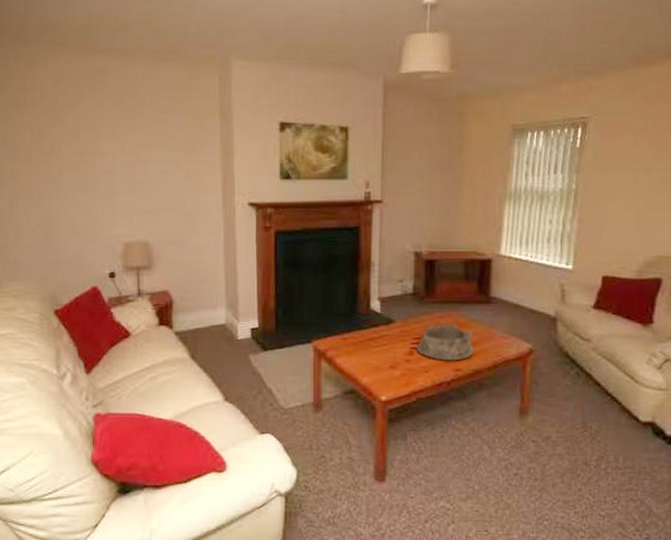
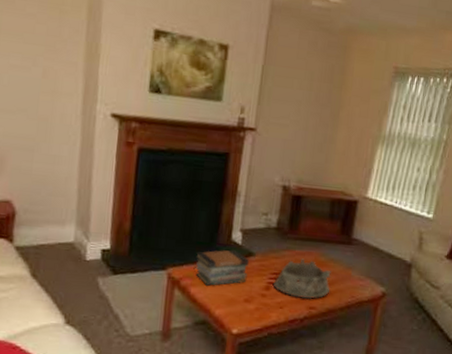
book stack: none [338,318,390,355] -> present [195,249,249,286]

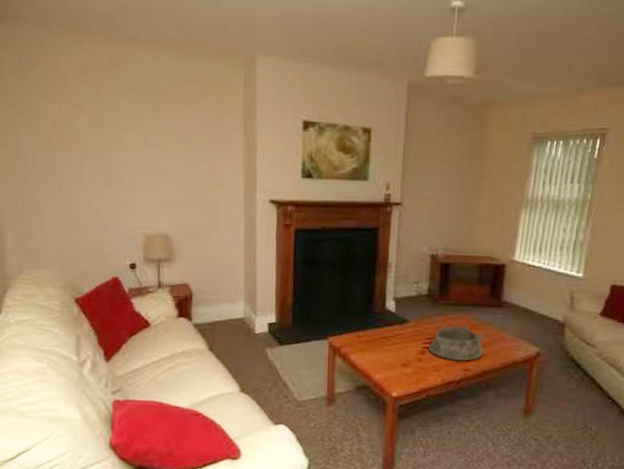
book stack: present [195,249,249,286] -> none [353,317,403,352]

